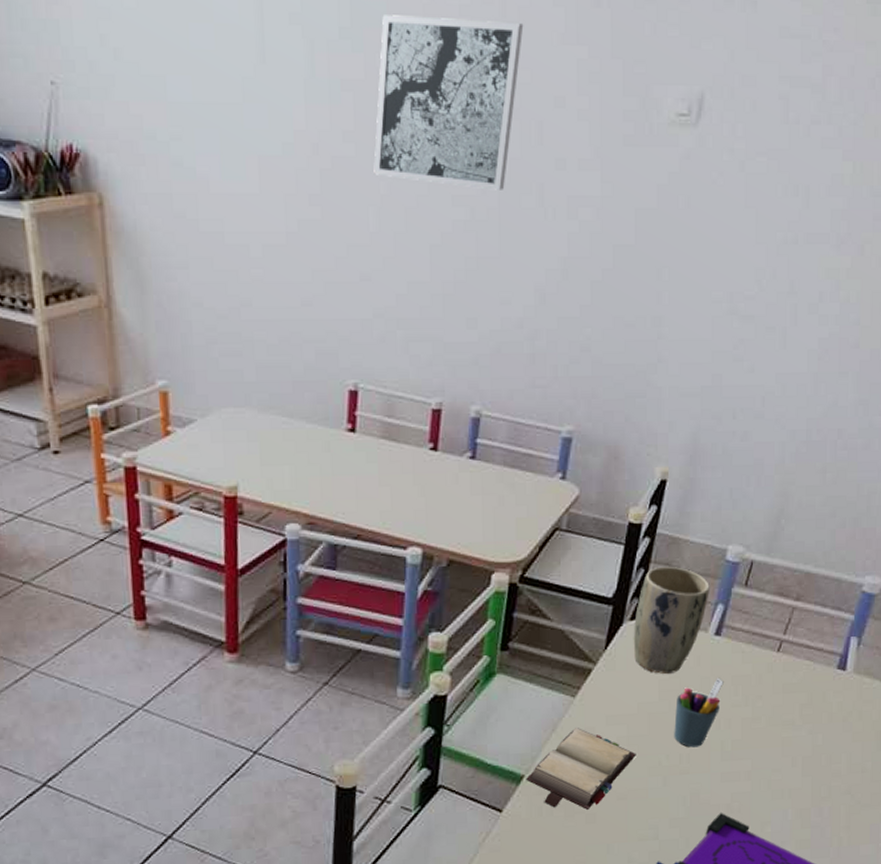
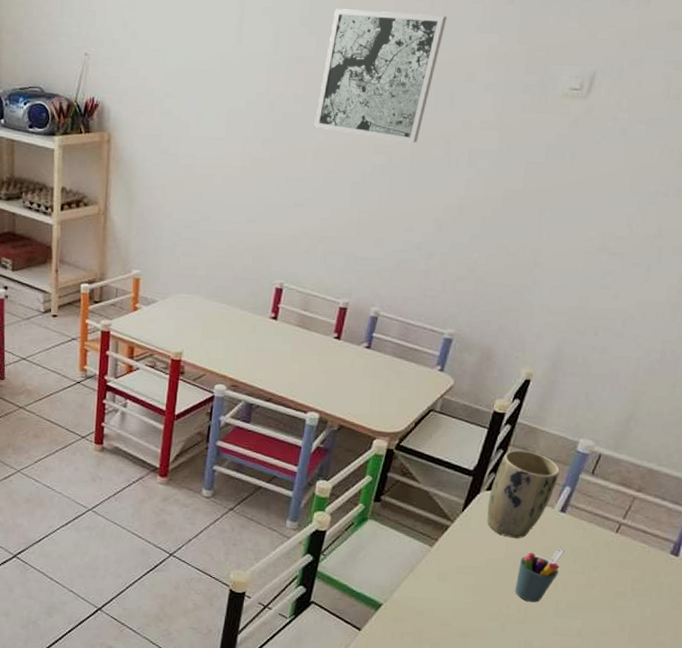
hardback book: present [526,728,636,810] -> none [383,572,480,640]

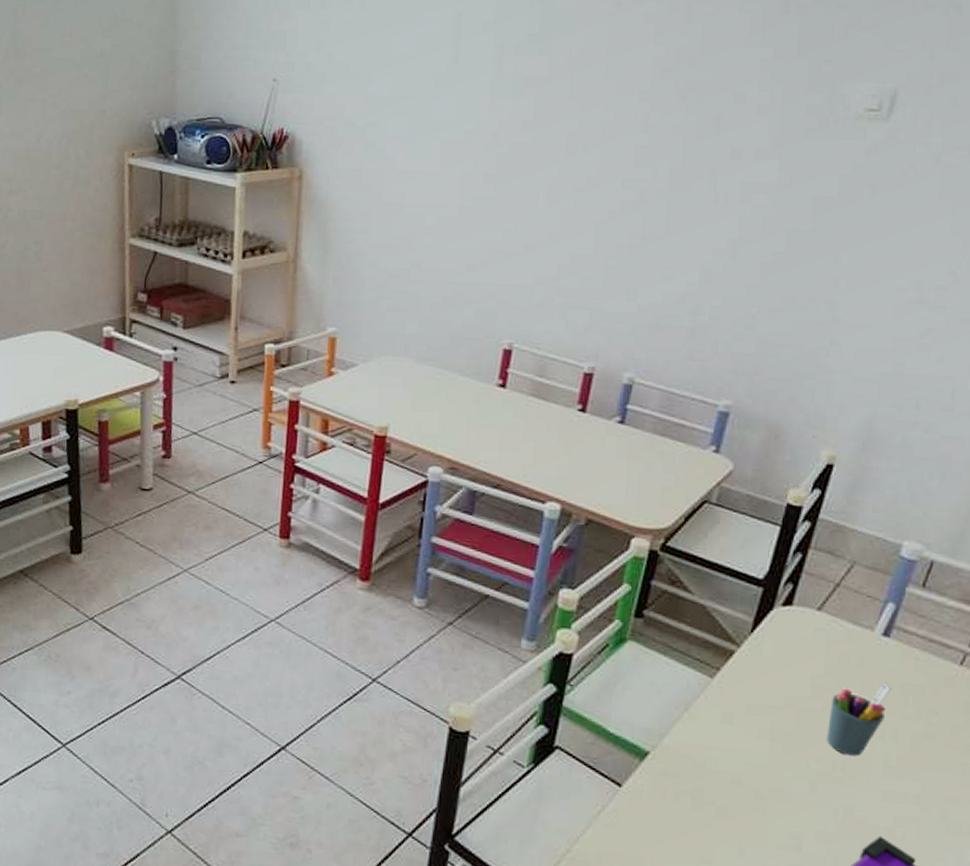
wall art: present [314,9,448,143] -> none [548,23,708,176]
plant pot: present [487,449,560,539] -> none [784,553,879,670]

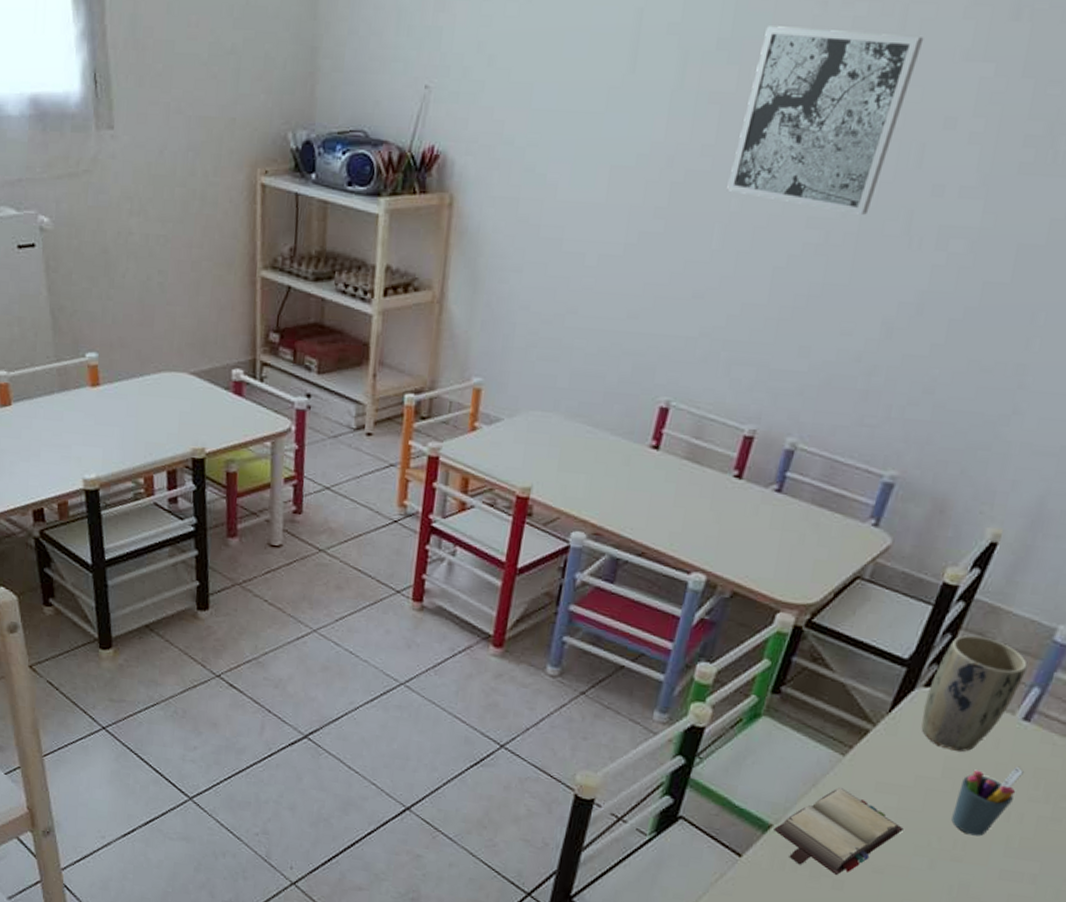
wall art: none [548,23,708,176] -> present [727,26,924,215]
hardback book: none [651,711,780,802] -> present [773,787,904,875]
plant pot: none [784,553,879,670] -> present [921,635,1028,752]

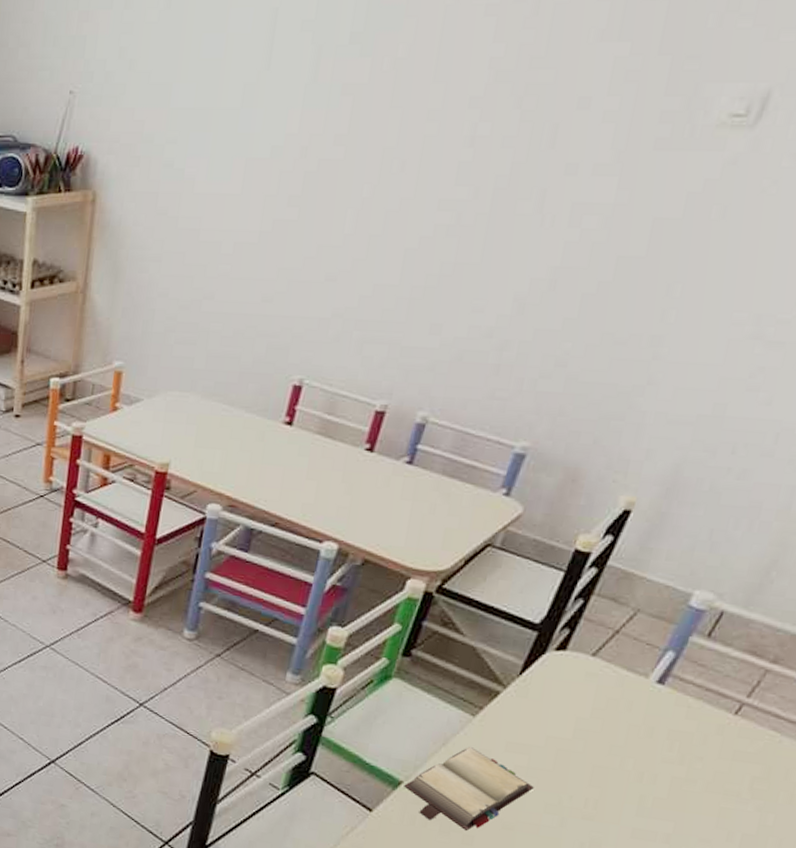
wall art: present [727,26,924,215] -> none [359,17,558,195]
plant pot: present [921,635,1028,752] -> none [552,600,662,714]
pen holder: present [951,766,1024,837] -> none [582,728,657,796]

